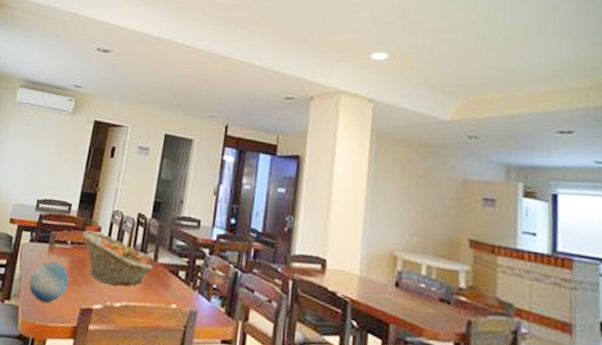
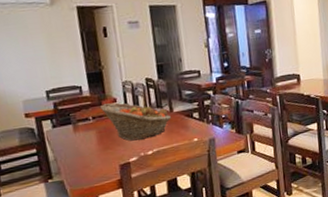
decorative ball: present [29,261,69,303] -> none [64,137,103,171]

